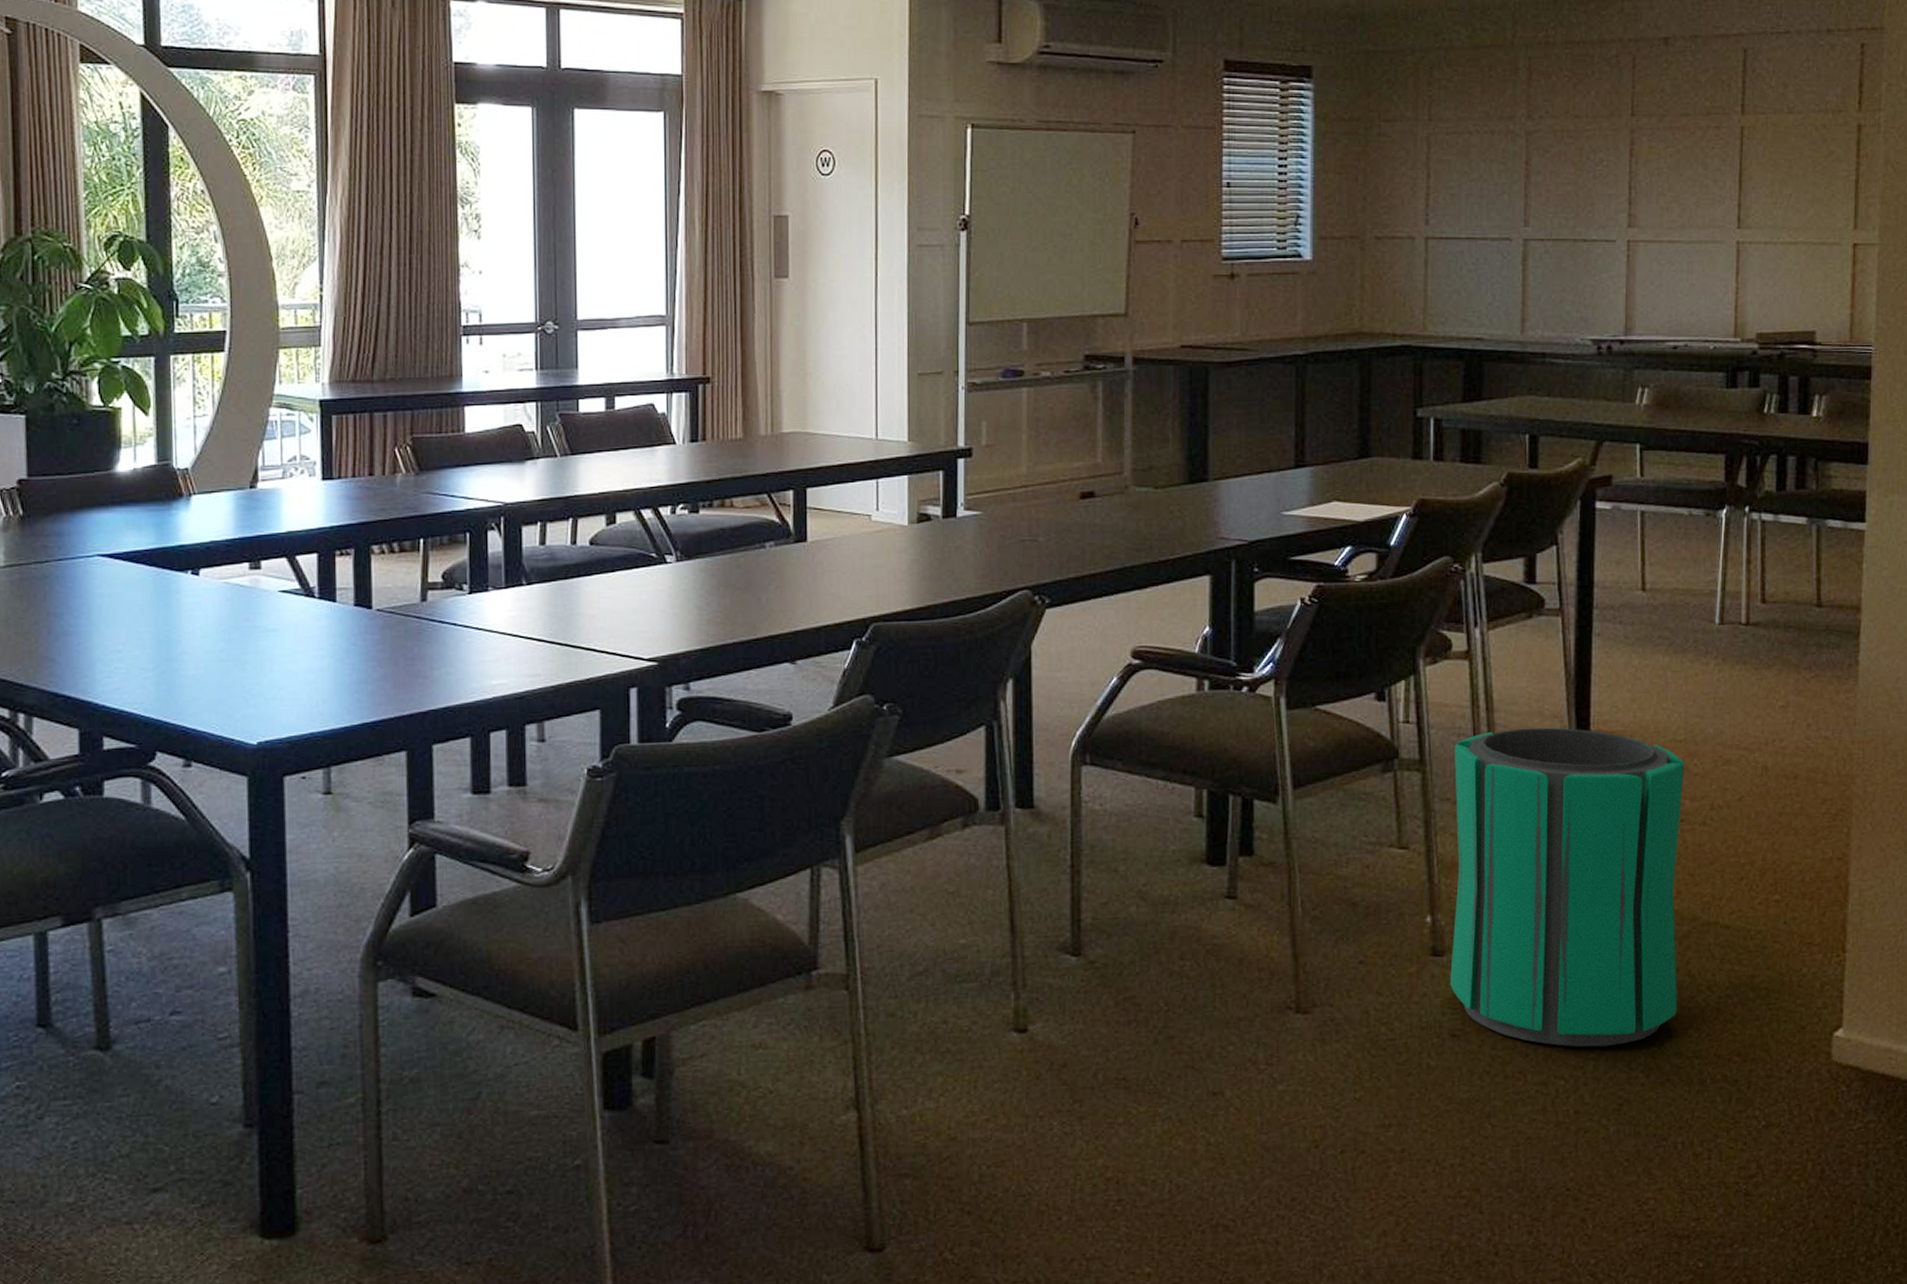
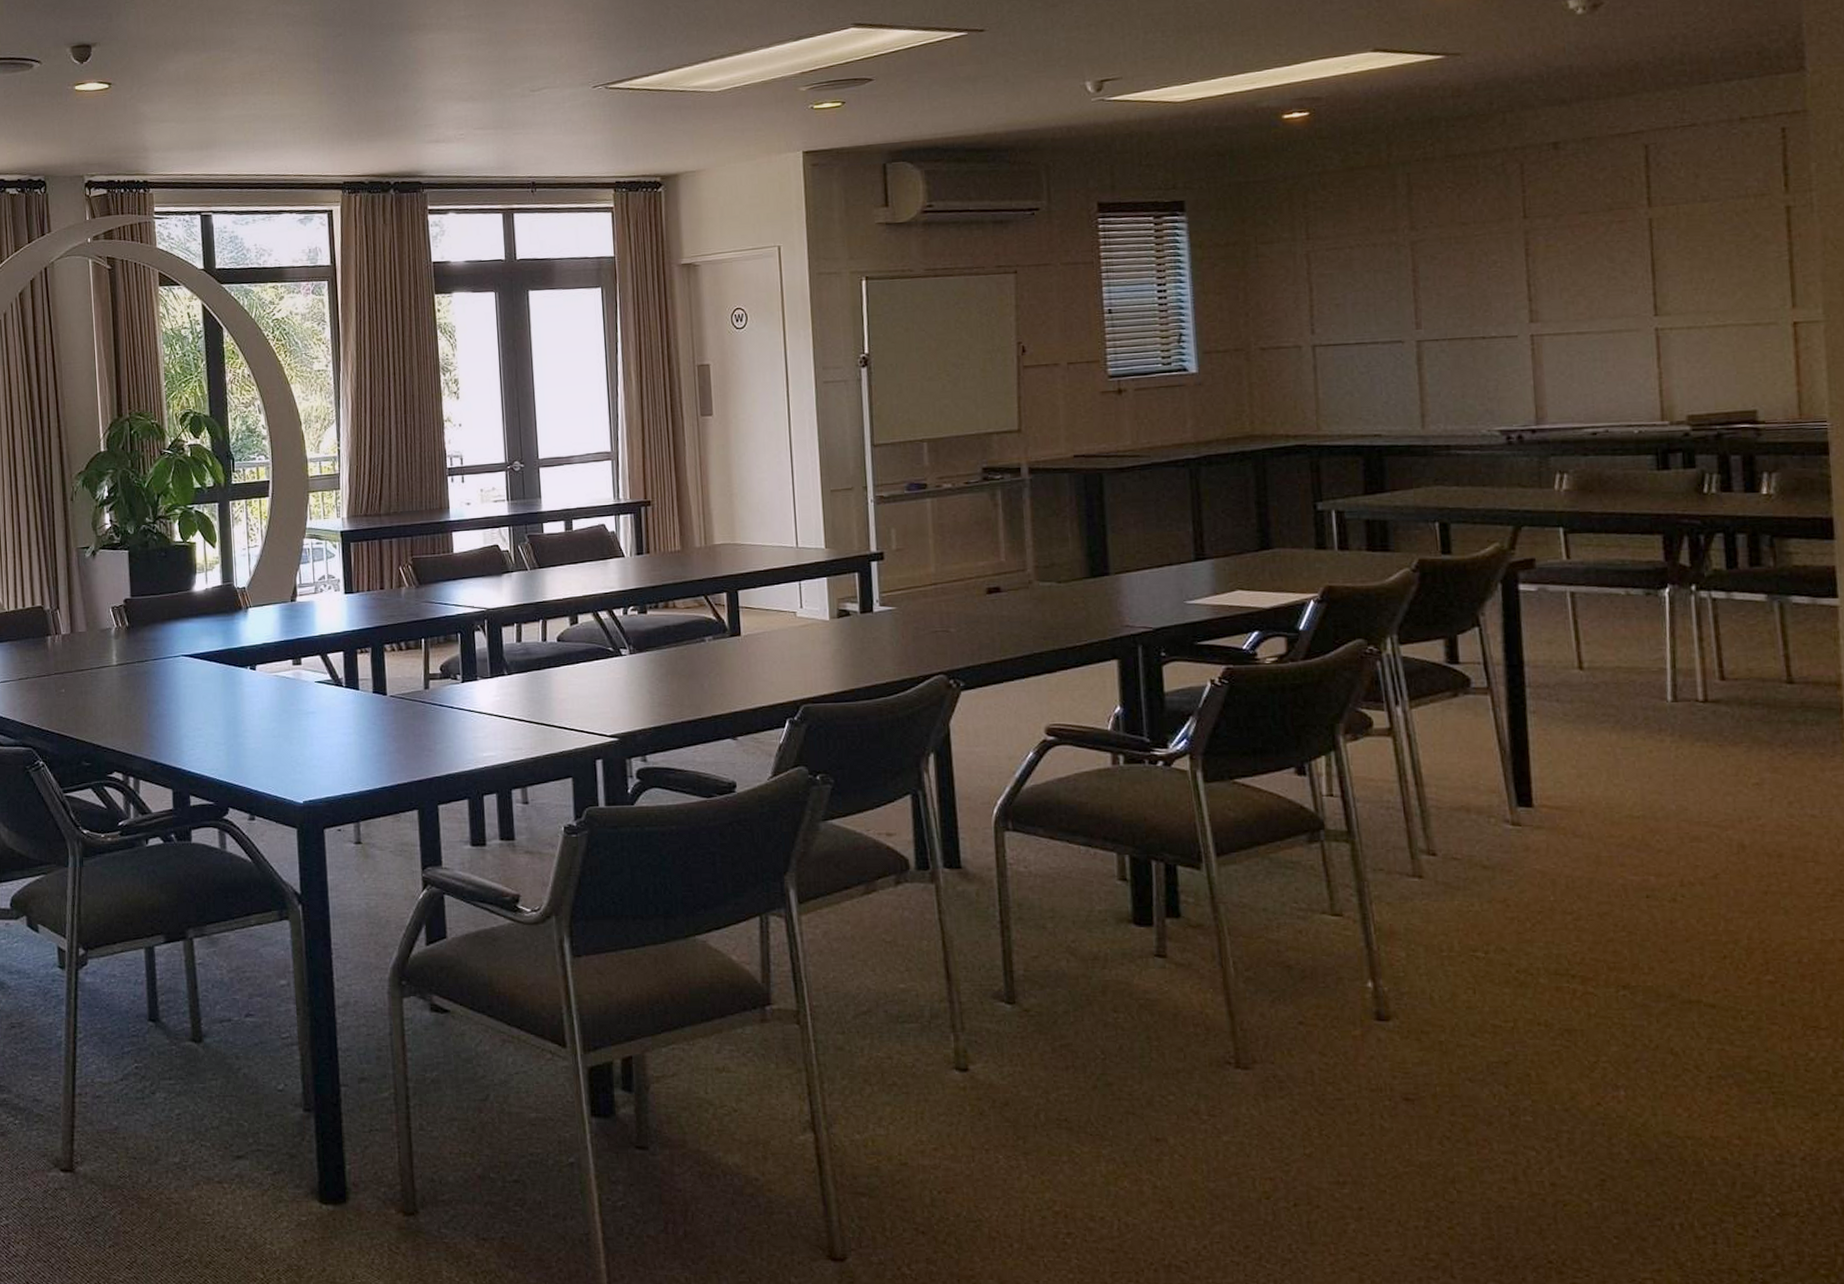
trash can: present [1450,727,1684,1047] -> none [1384,802,1662,1120]

